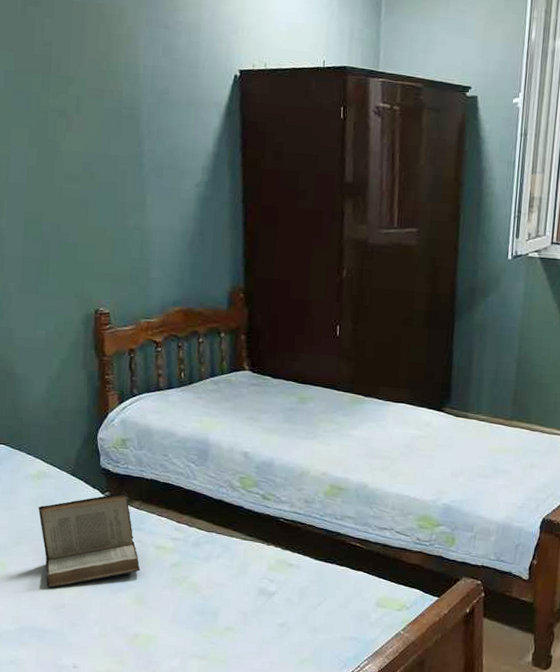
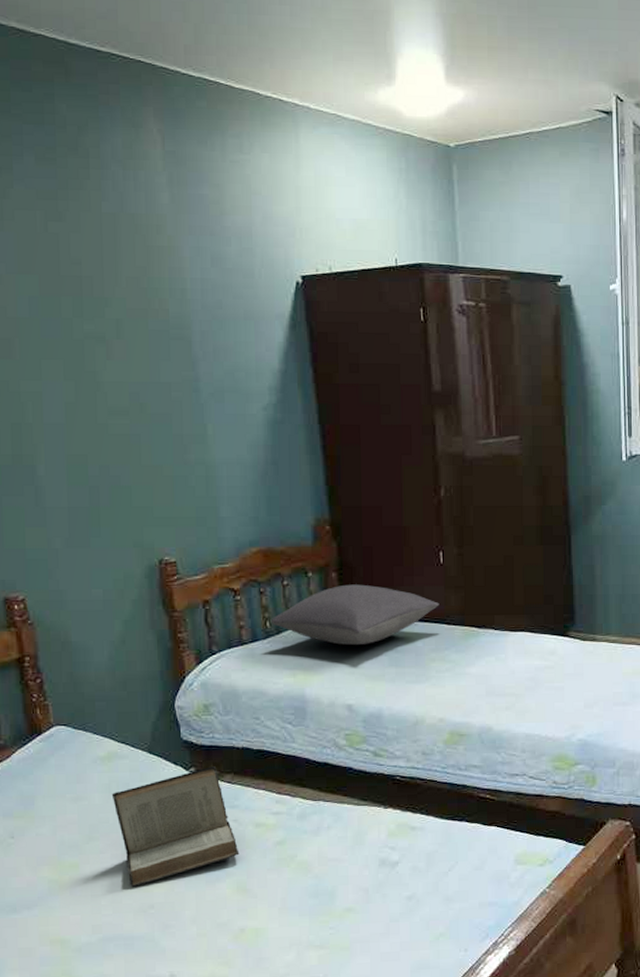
pillow: none [185,346,332,401] -> present [270,584,439,646]

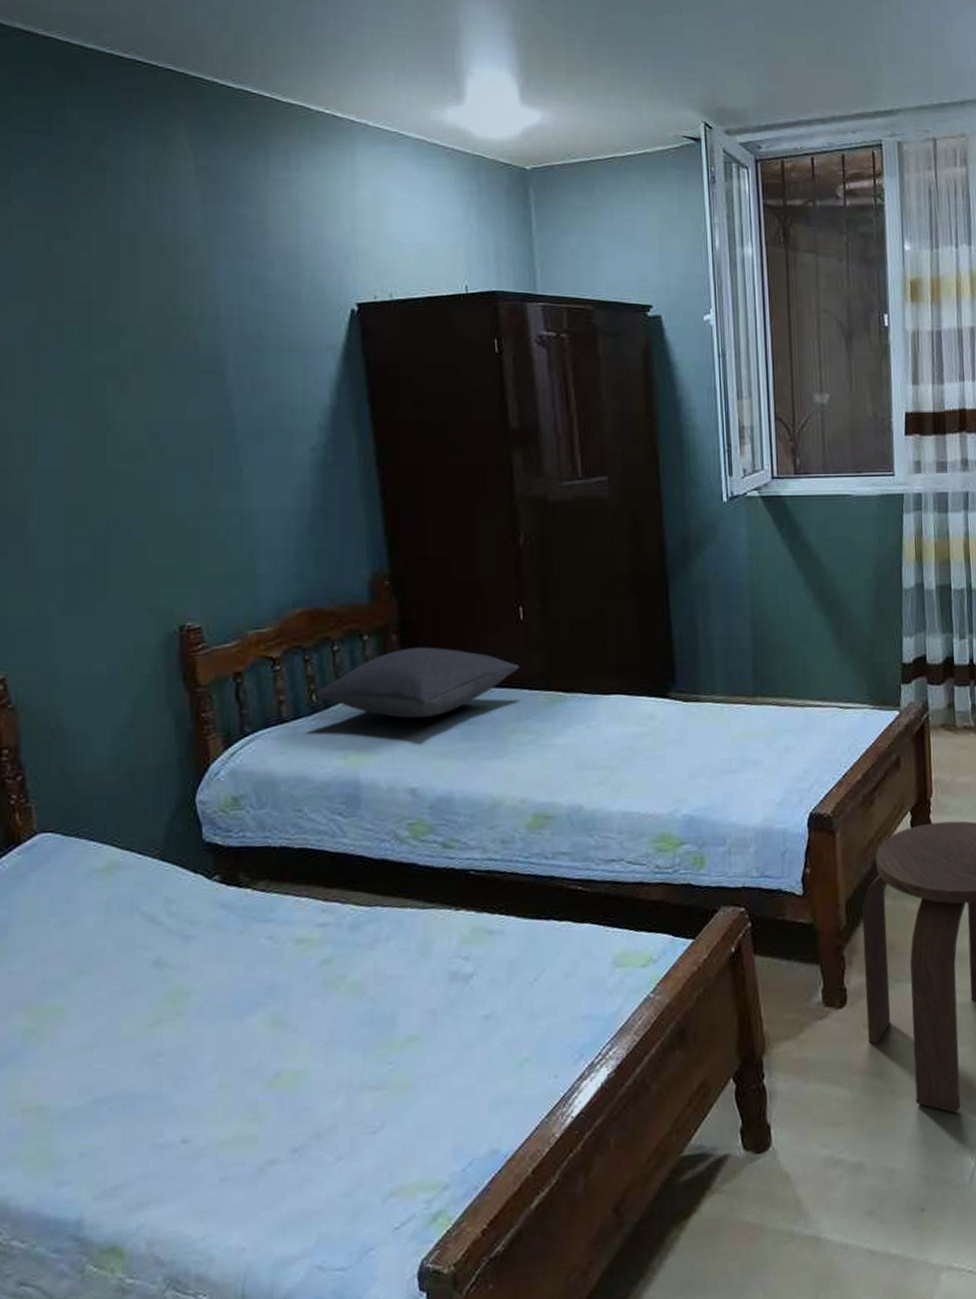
book: present [111,766,240,887] -> none [110,872,275,1031]

